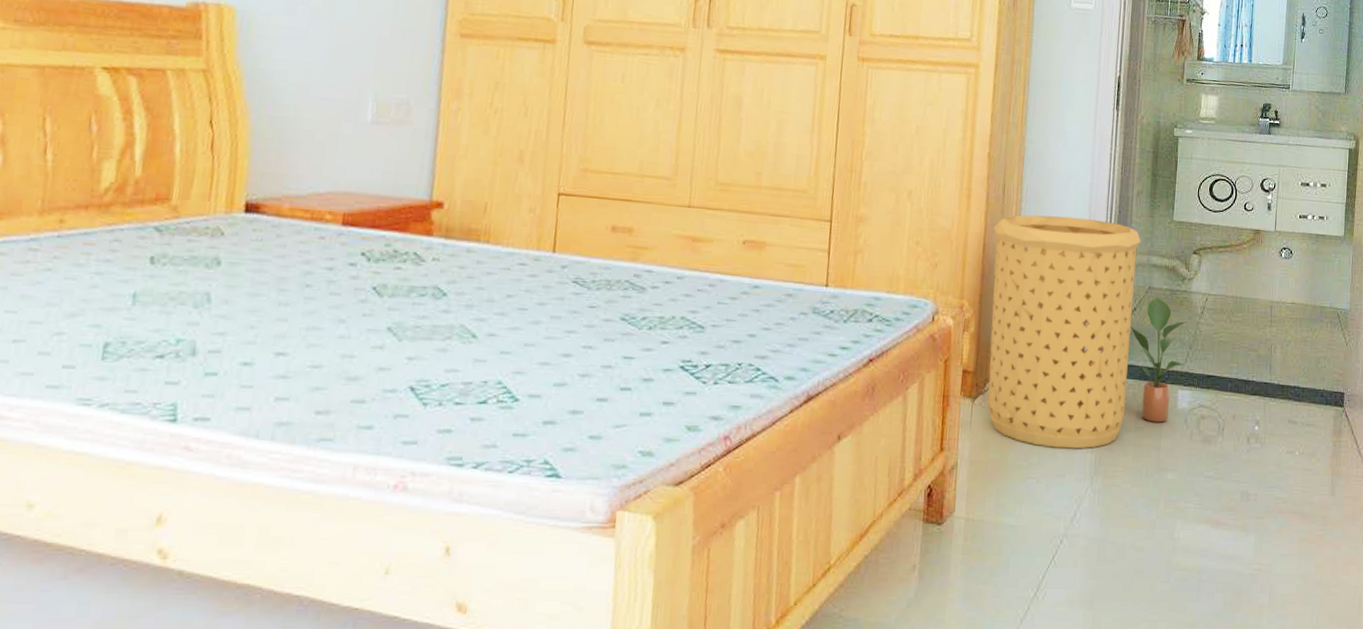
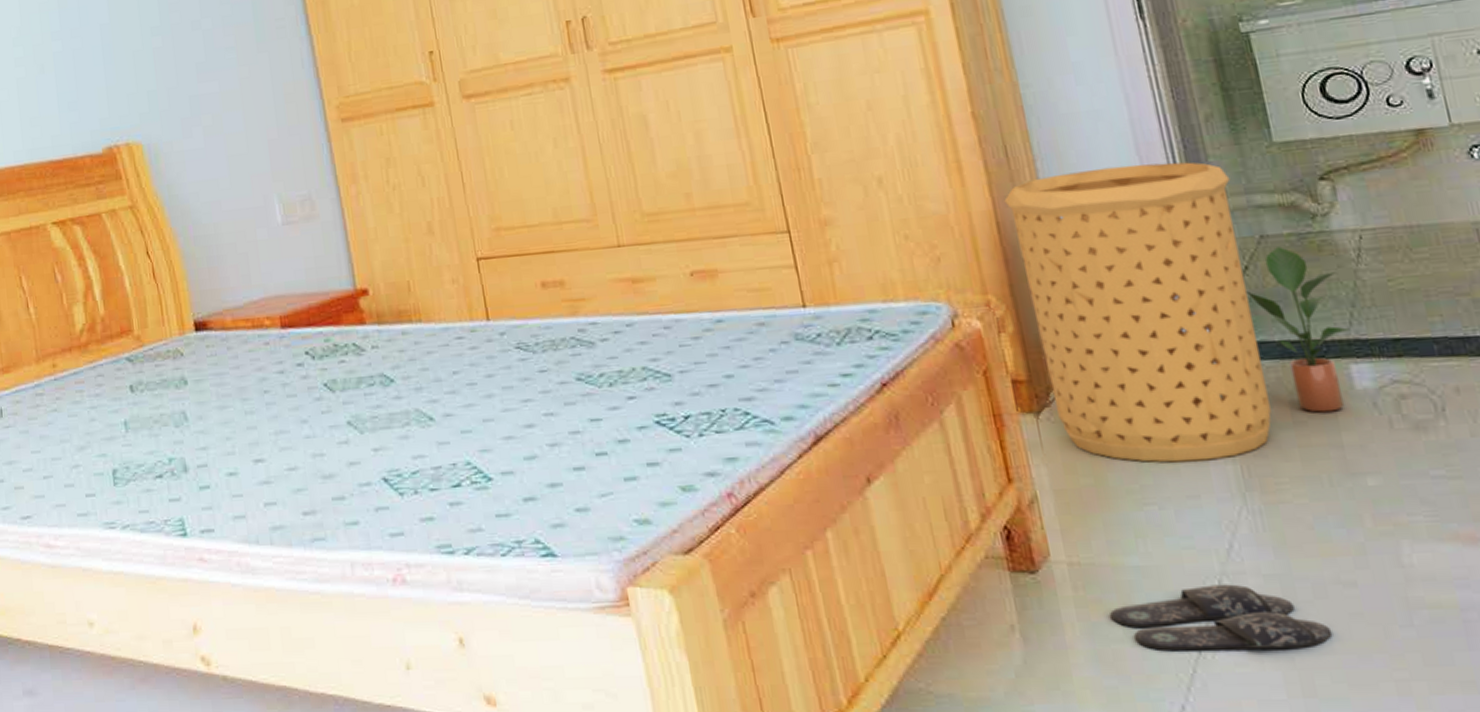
slippers: none [984,543,1121,595] -> present [1110,584,1333,652]

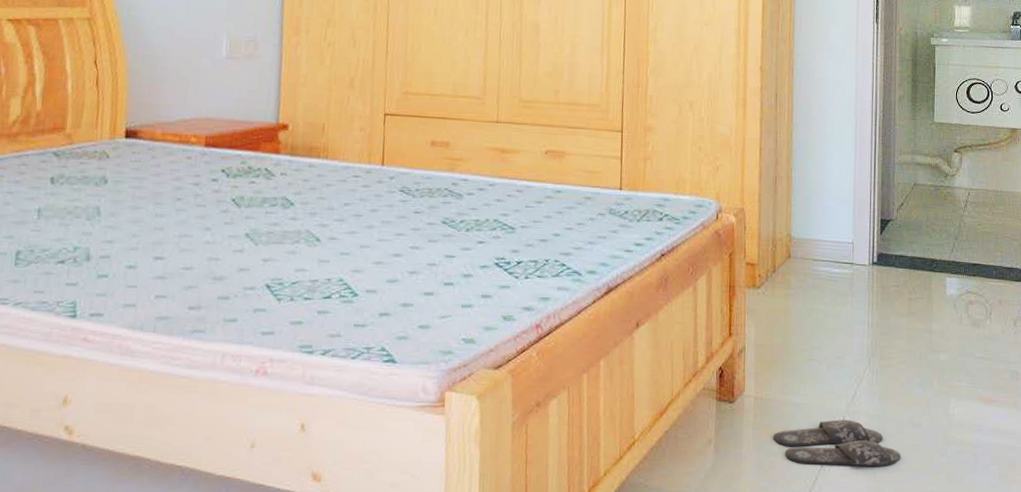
laundry basket: present [1004,162,1272,463] -> none [768,120,905,333]
potted plant: present [1246,246,1351,413] -> none [899,193,951,308]

